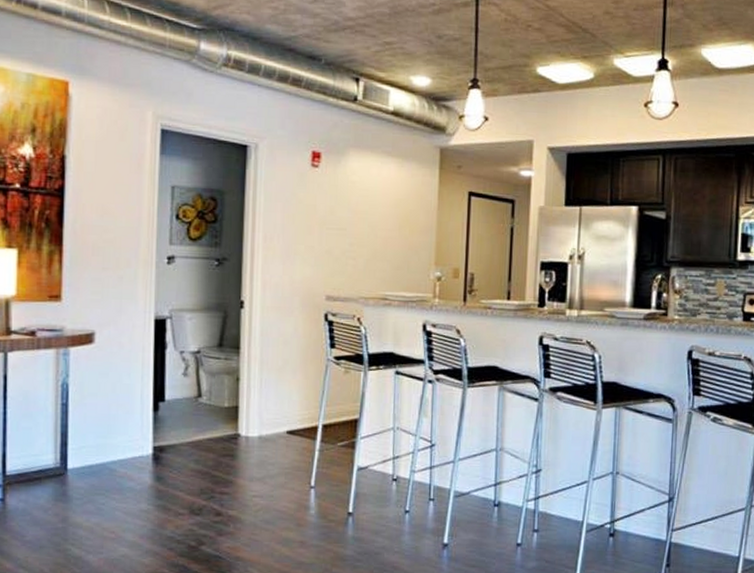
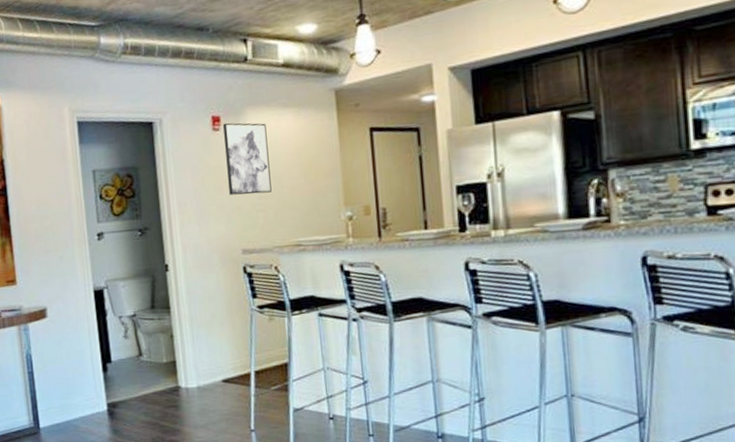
wall art: none [320,160,367,241] -> present [223,122,272,195]

